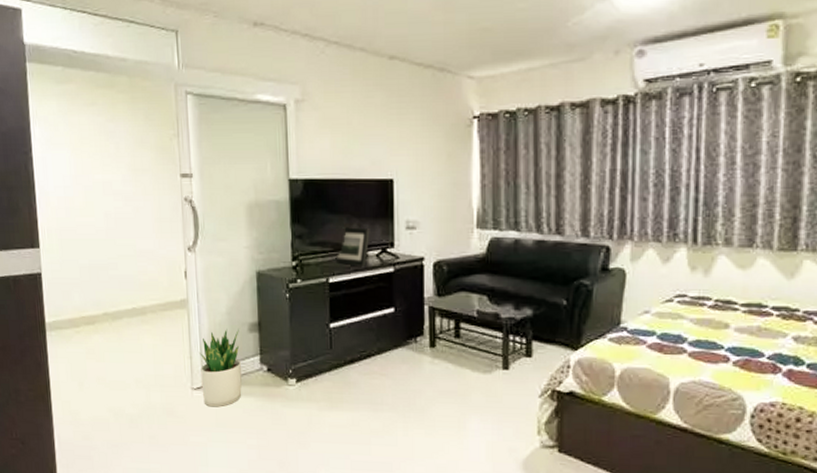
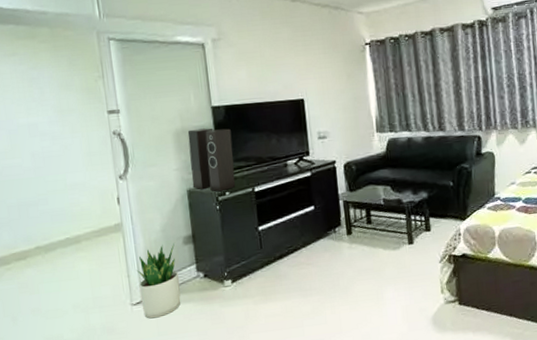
speaker: none [261,203,309,278] -> present [187,128,236,192]
picture frame: present [332,227,370,266] -> none [256,142,288,175]

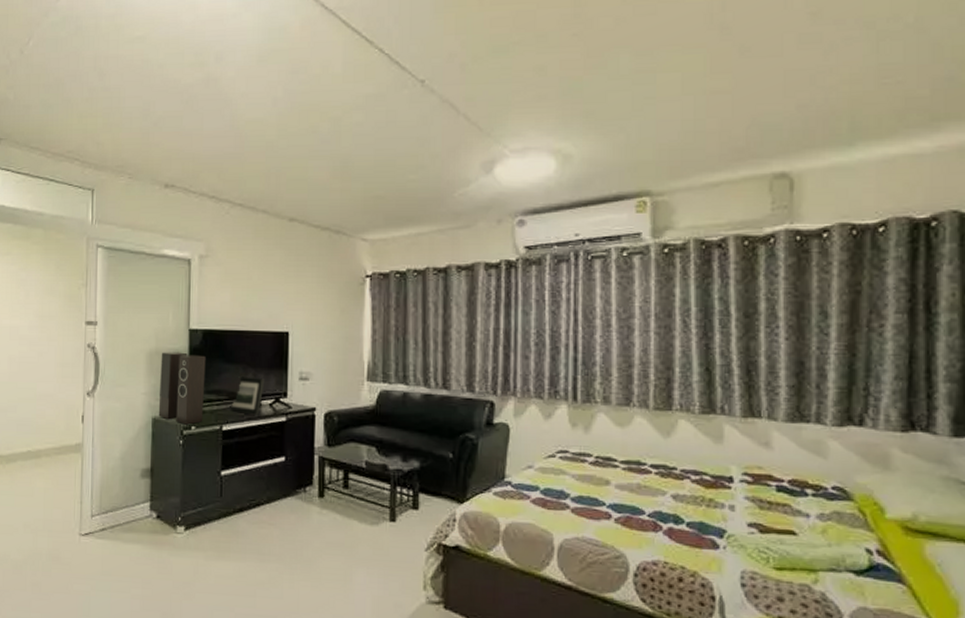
planter: present [137,243,181,319] -> none [89,474,131,555]
picture frame: none [256,142,288,175] -> present [227,376,265,415]

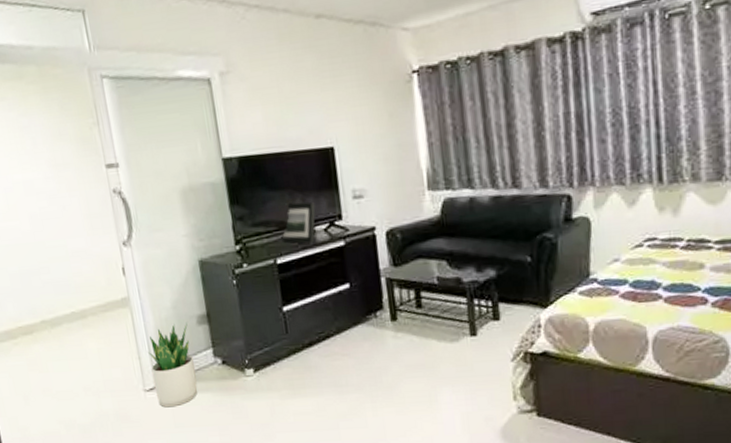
planter: none [89,474,131,555] -> present [148,323,197,408]
speaker: present [158,352,206,425] -> none [196,184,255,263]

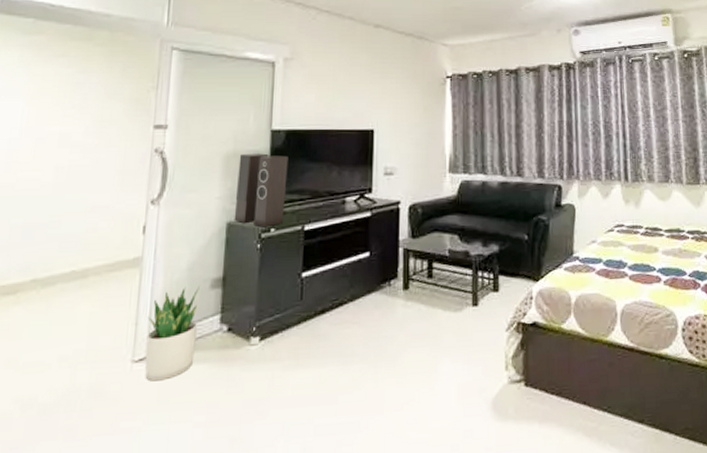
speaker: none [196,184,255,263] -> present [234,153,288,228]
picture frame: present [278,202,316,244] -> none [310,175,350,213]

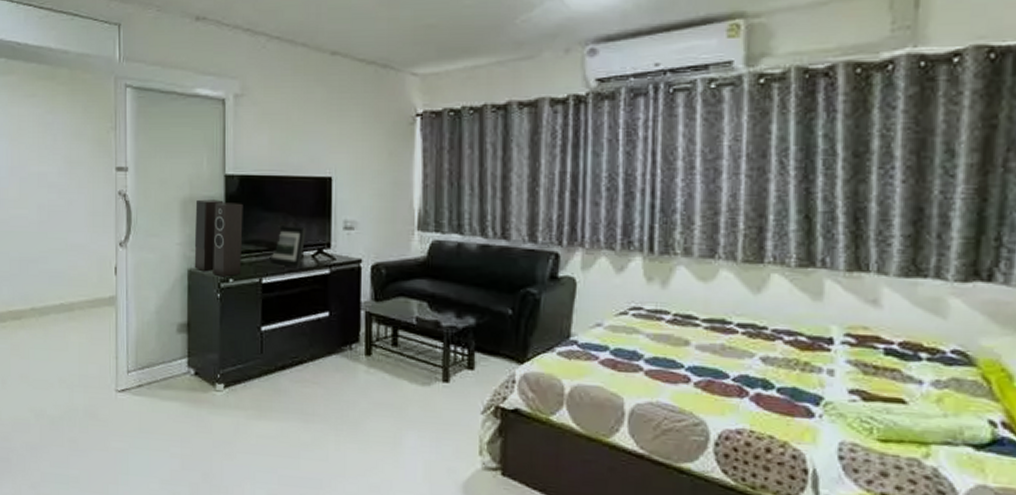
planter: present [144,286,200,382] -> none [126,329,167,412]
picture frame: none [310,175,350,213] -> present [266,226,306,267]

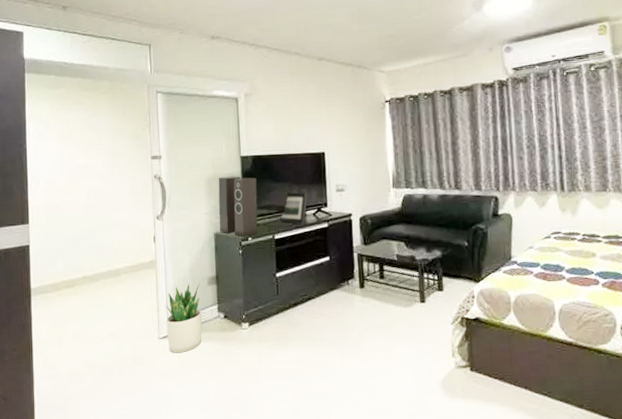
planter: none [126,329,167,412] -> present [166,283,202,353]

